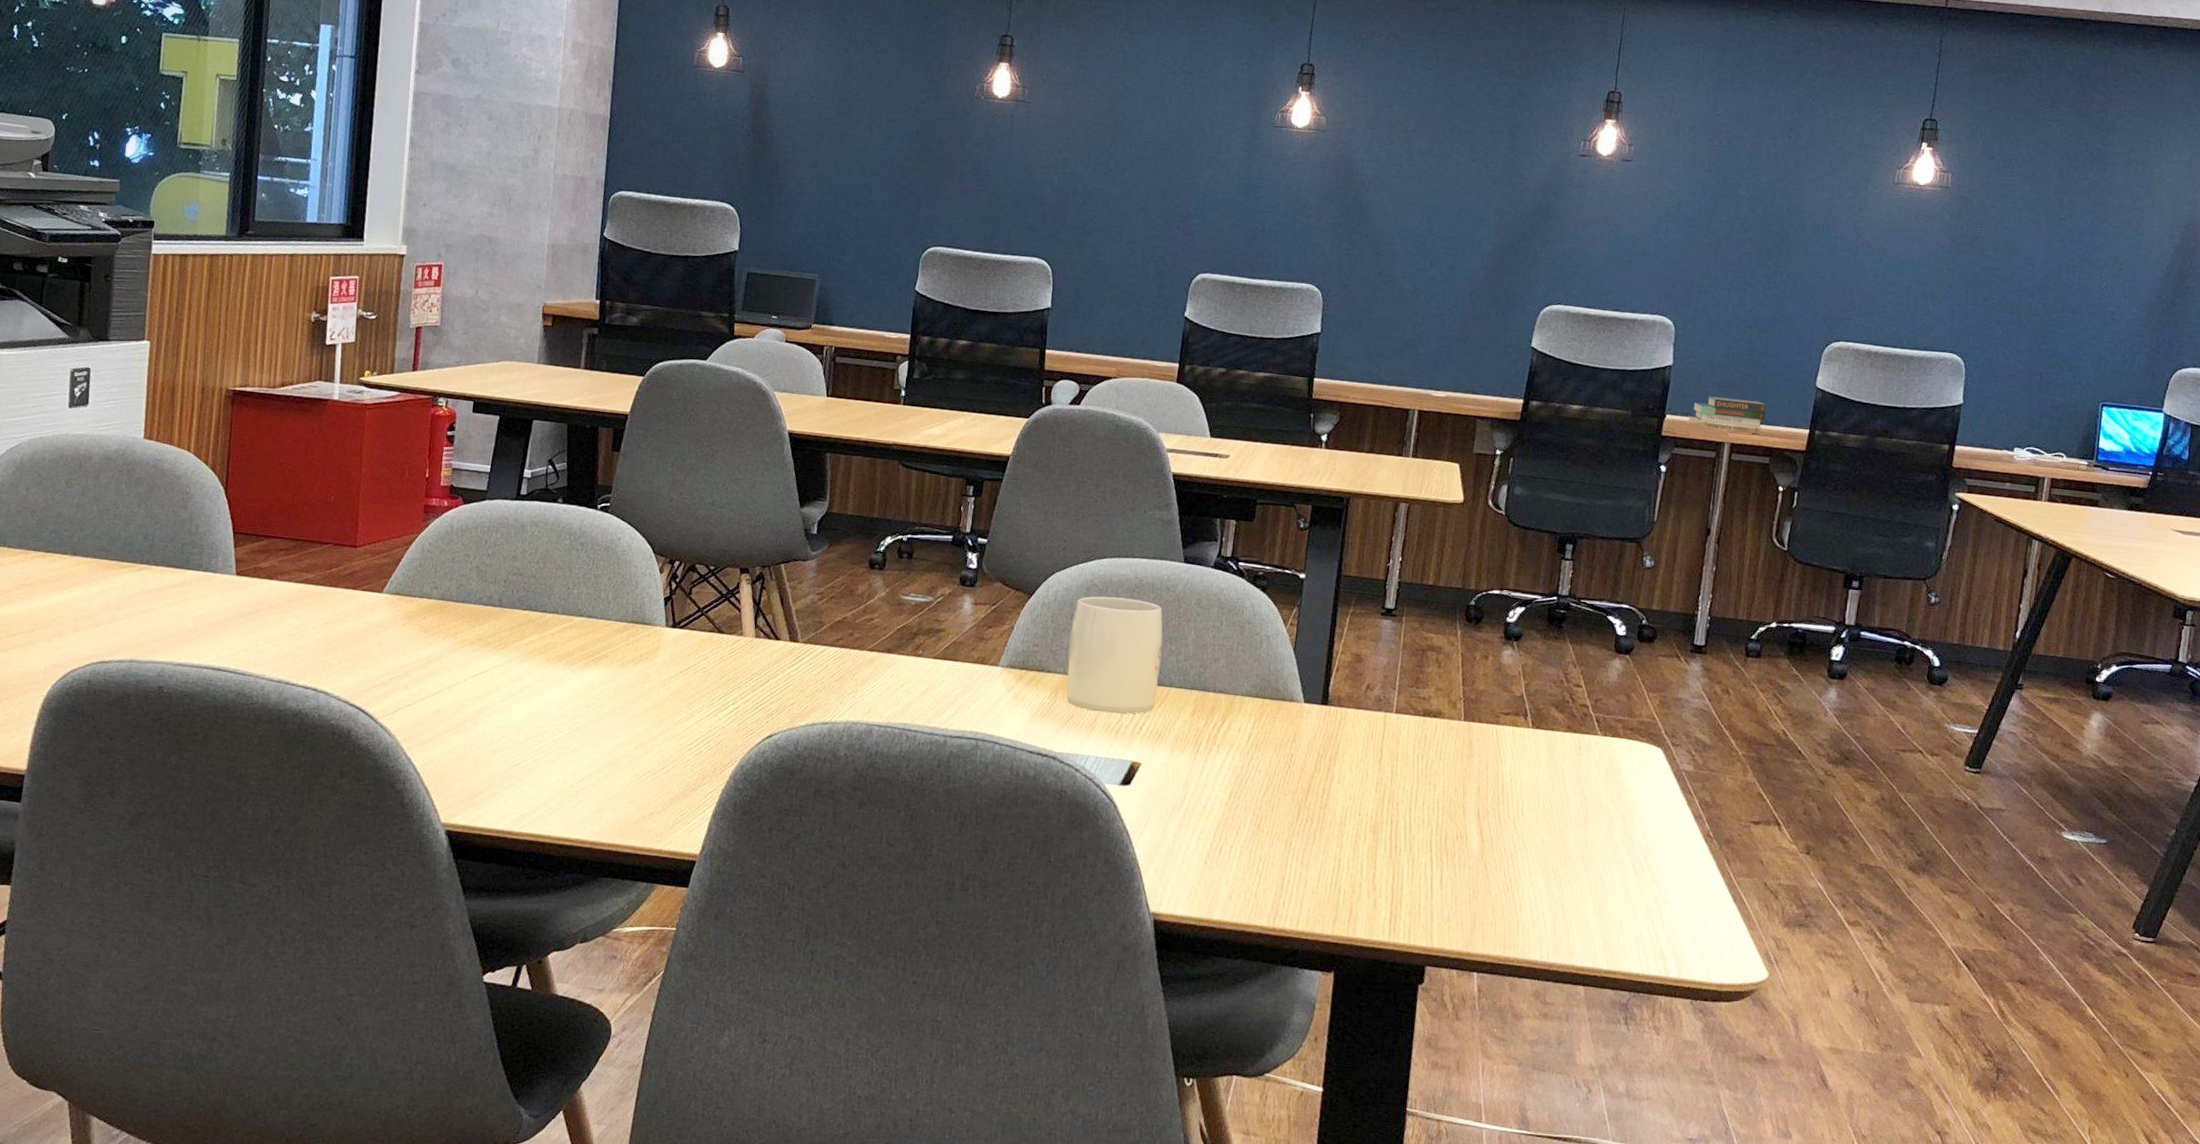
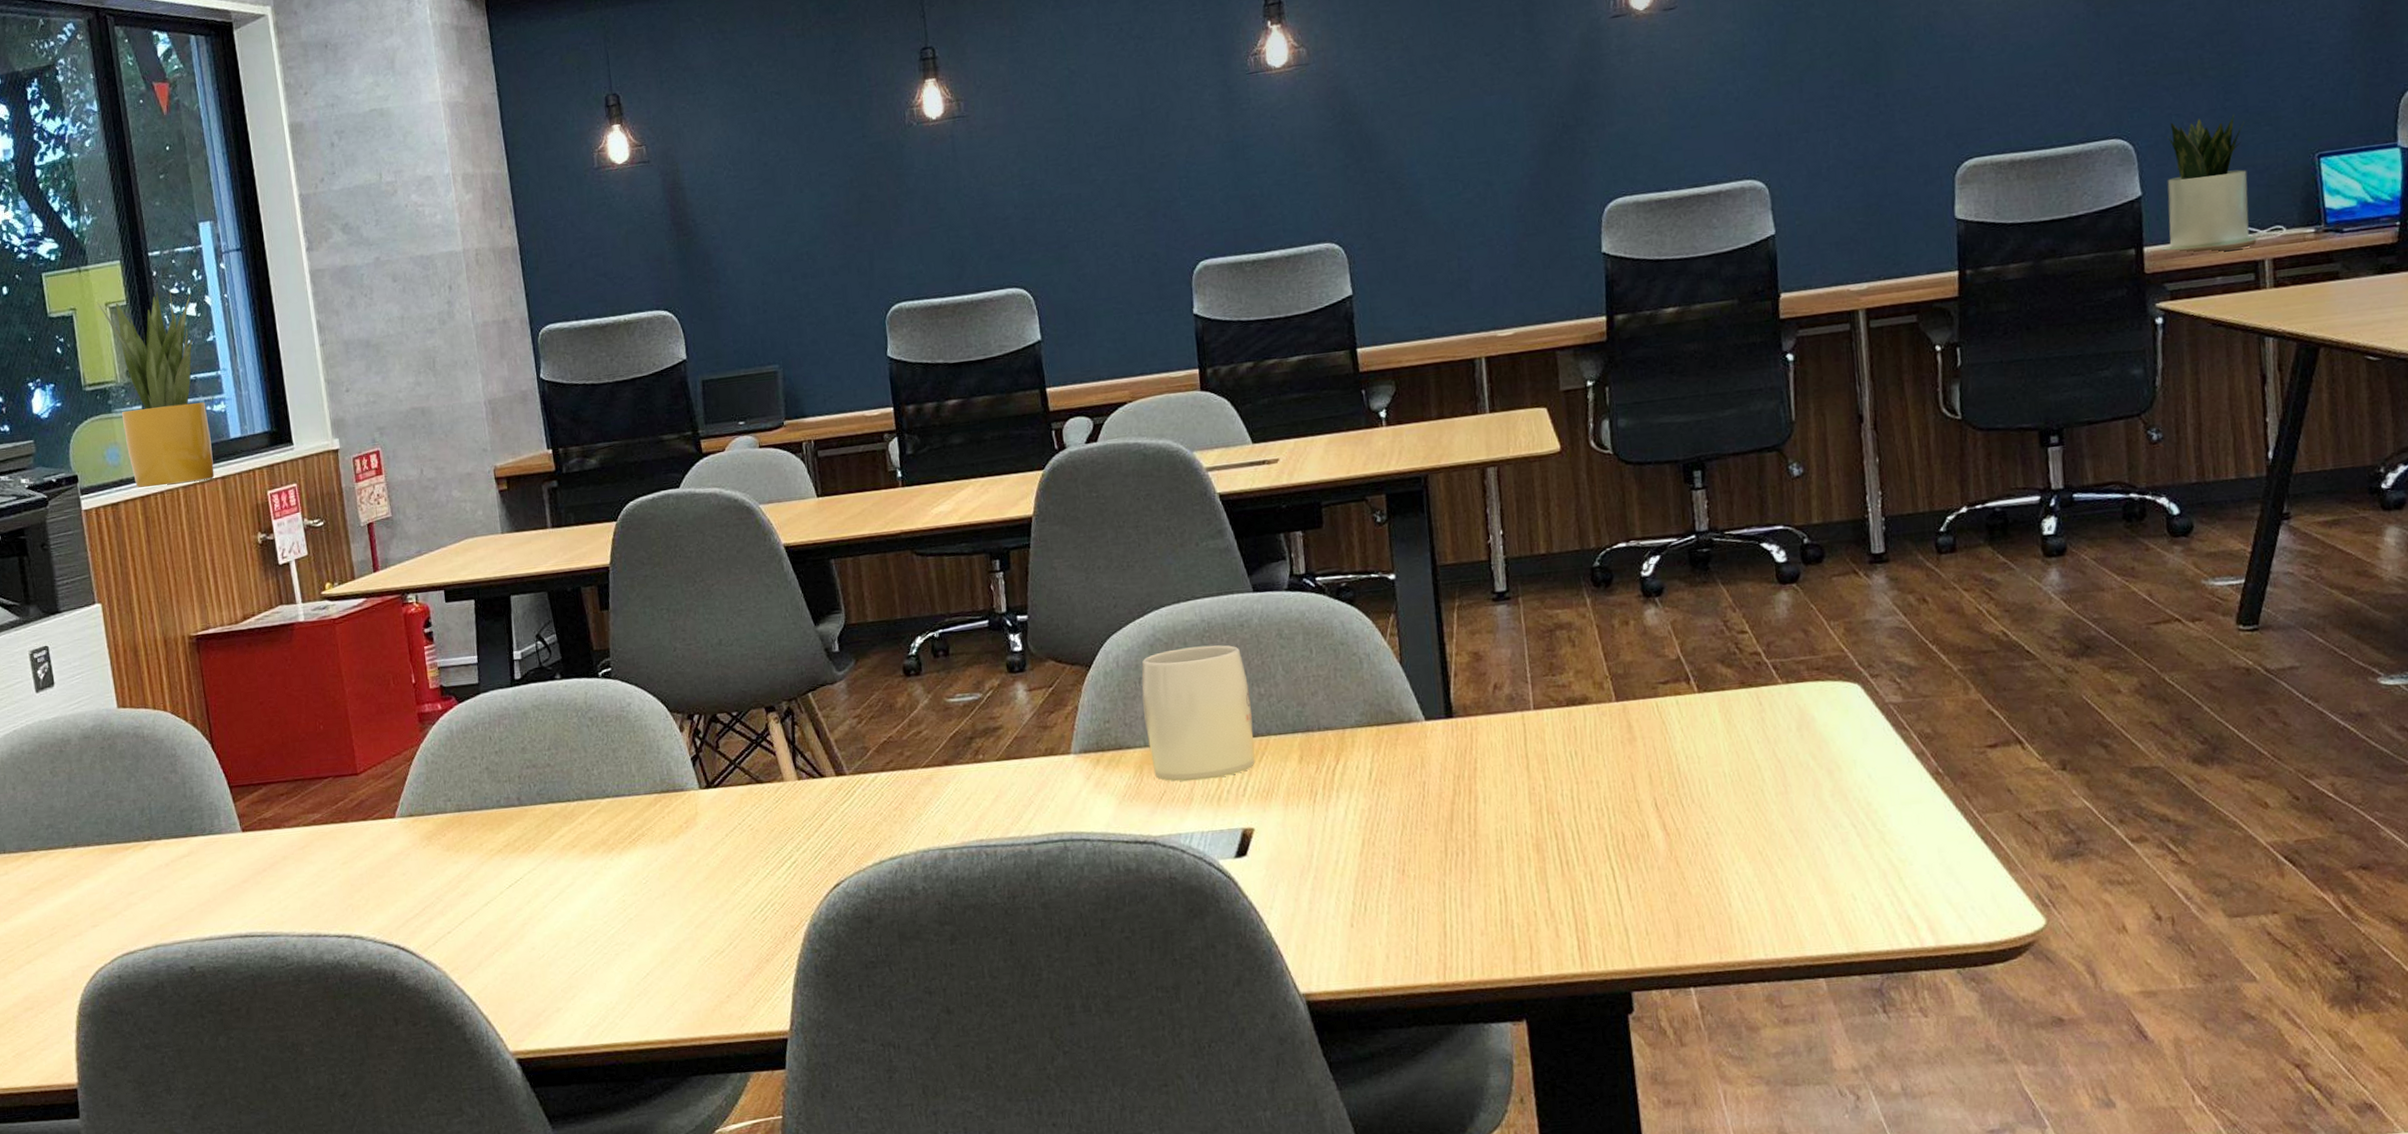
planter: none [207,71,299,254] -> present [97,290,215,488]
books: present [1687,396,1767,434] -> none [1807,251,1902,299]
planter: none [1968,351,2052,465] -> present [2160,114,2259,255]

